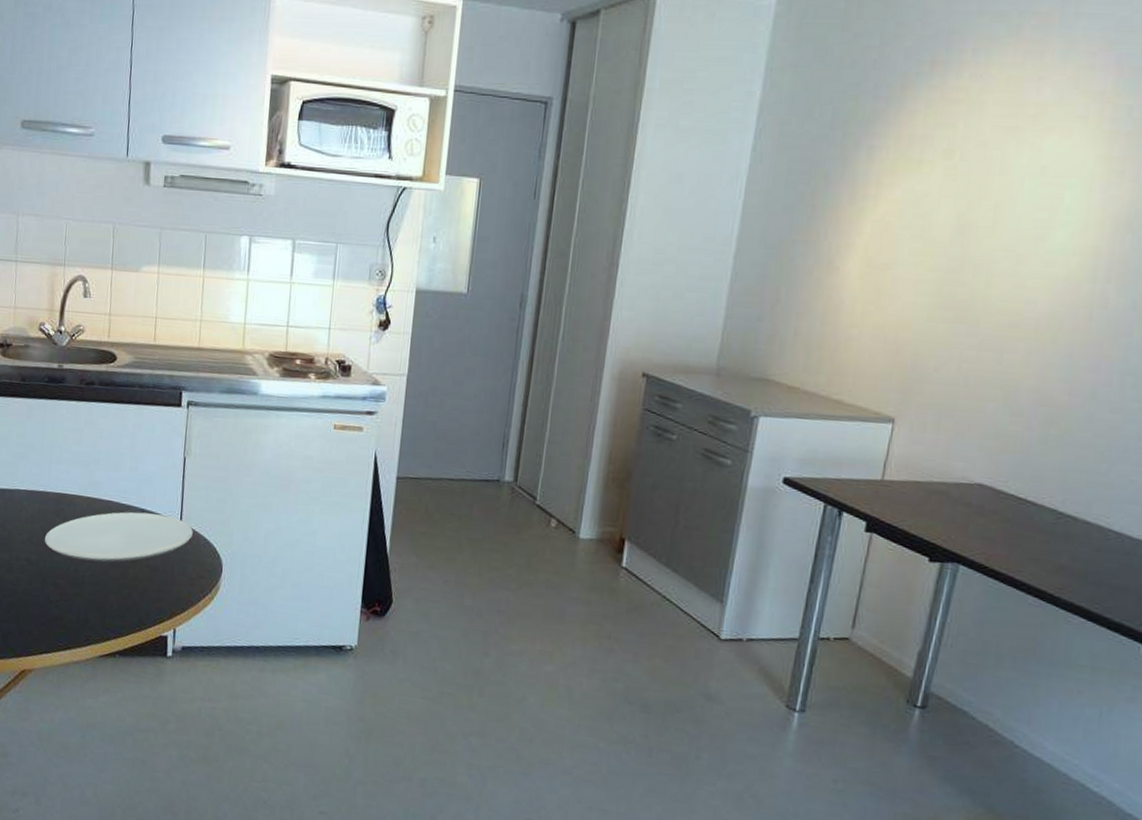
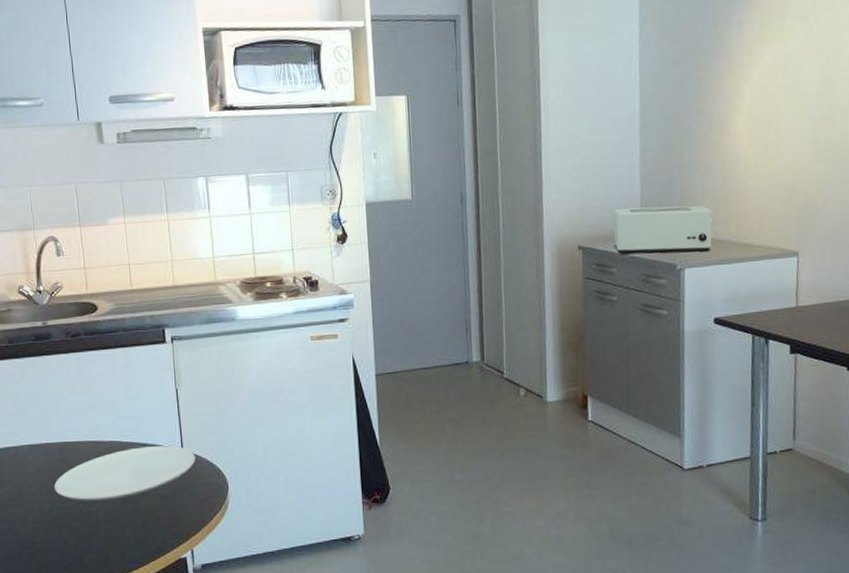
toaster: none [683,337,803,402] -> present [613,205,714,255]

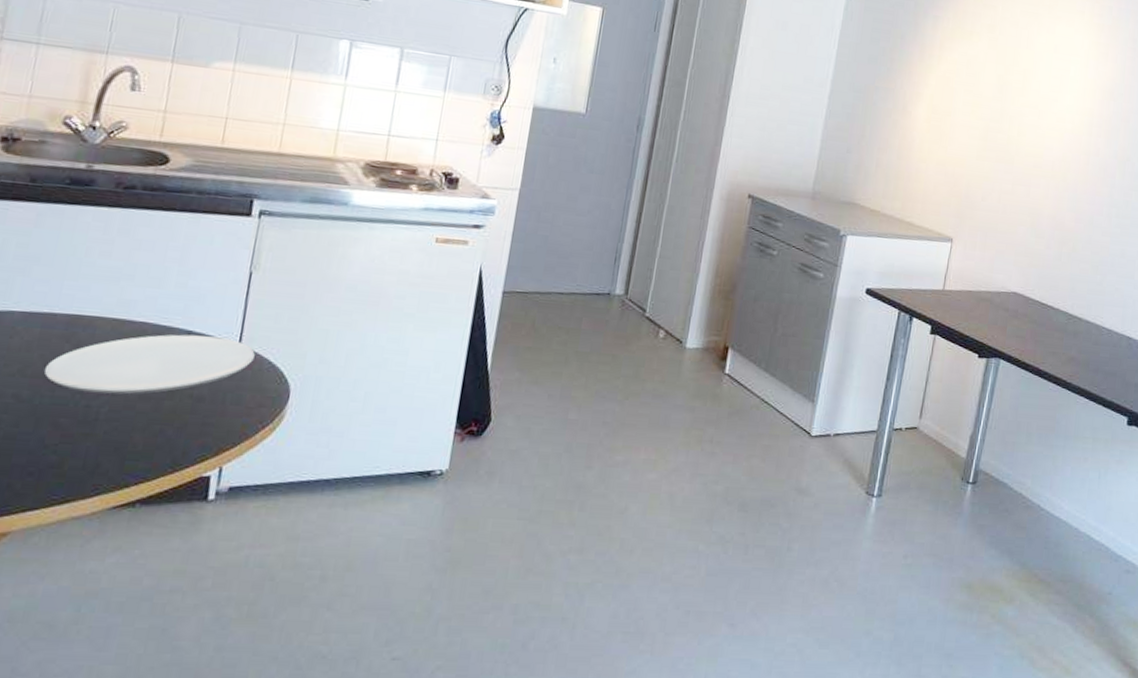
toaster: present [613,205,714,255] -> none [784,164,882,223]

